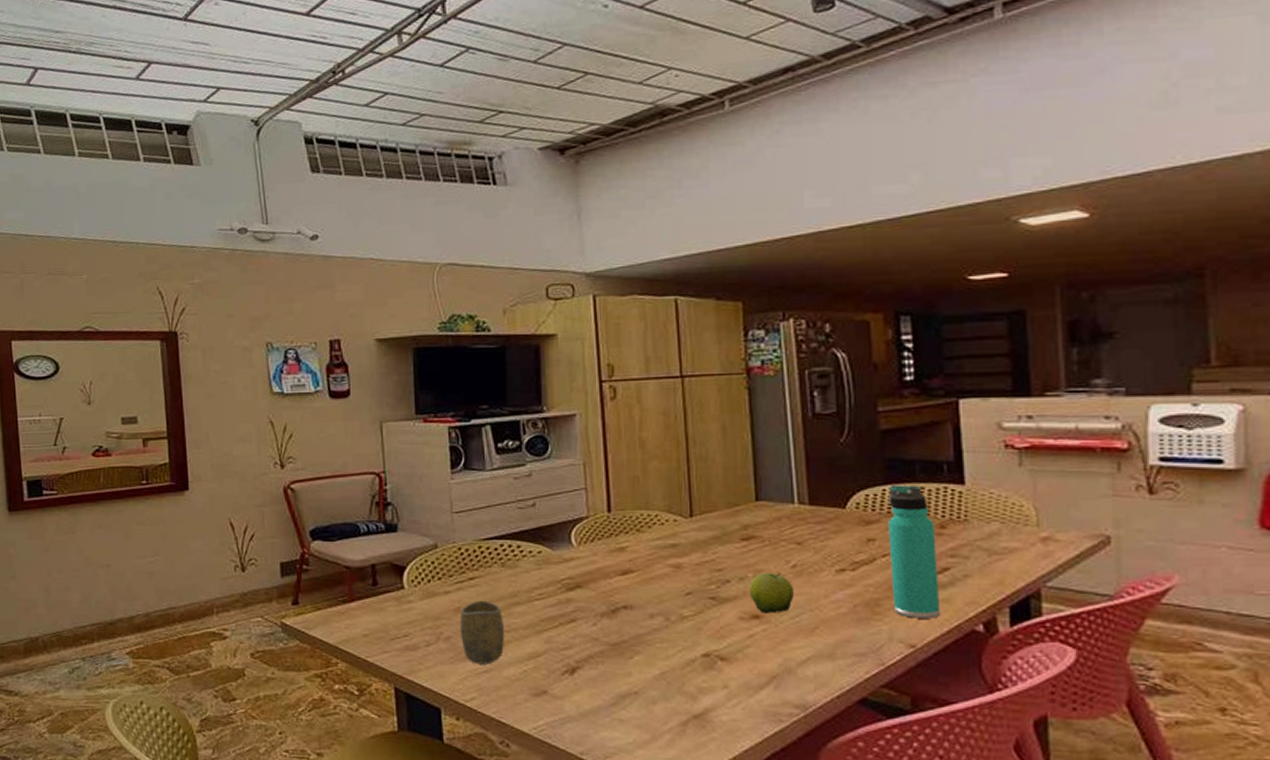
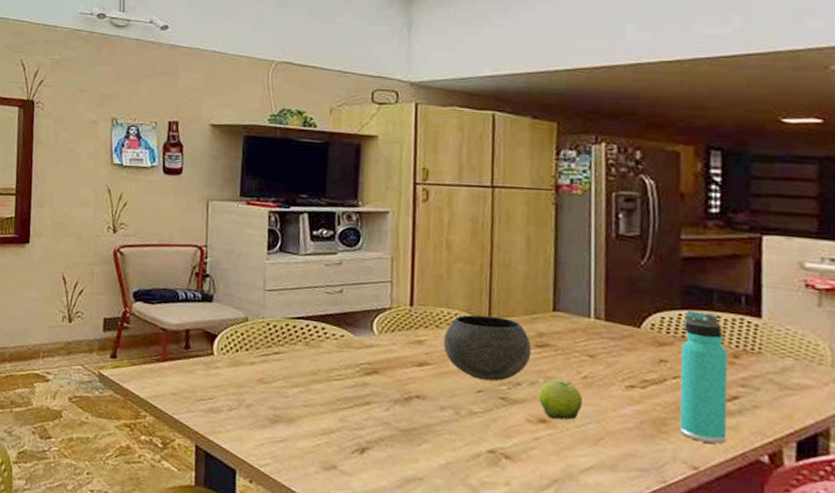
cup: present [459,600,505,665] -> none [260,374,303,435]
bowl: none [646,513,738,581] -> present [443,314,532,381]

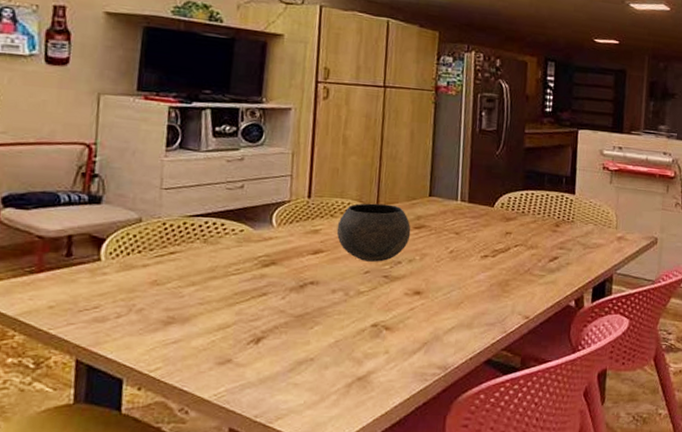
fruit: present [539,379,582,420] -> none [415,256,449,291]
thermos bottle: present [679,310,728,444] -> none [517,191,552,296]

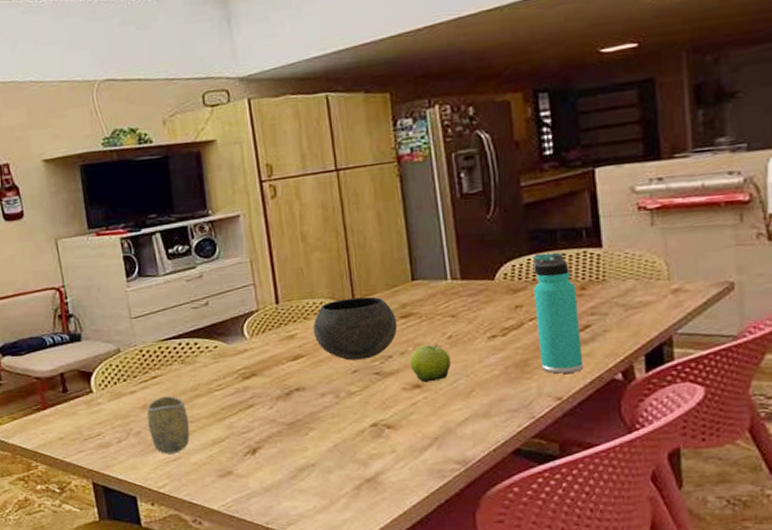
cup: none [153,274,199,336] -> present [147,396,190,454]
fruit: none [415,256,449,291] -> present [410,345,451,383]
thermos bottle: none [517,191,552,296] -> present [533,252,584,374]

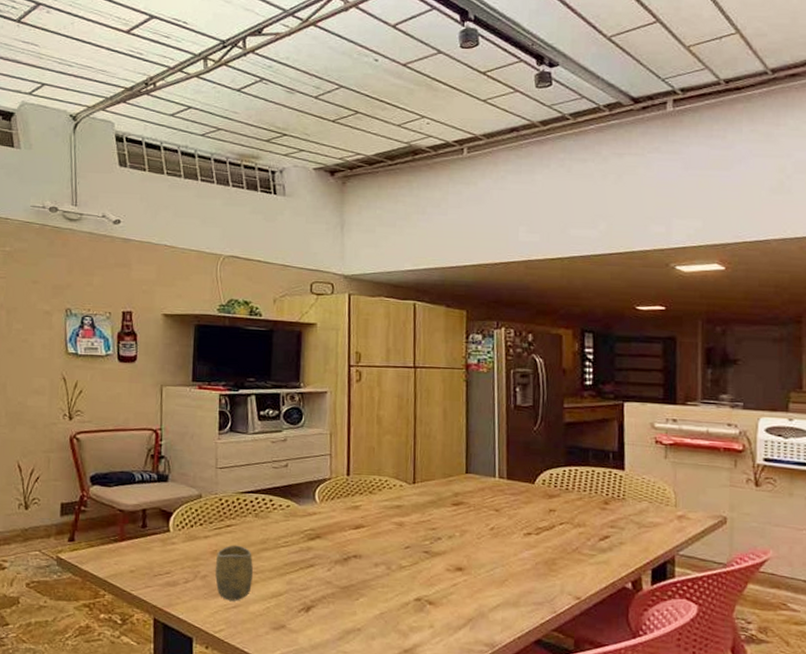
bowl: present [313,296,398,361] -> none [376,480,449,538]
fruit: present [410,345,451,383] -> none [456,533,490,567]
thermos bottle: present [533,252,584,374] -> none [565,467,601,577]

